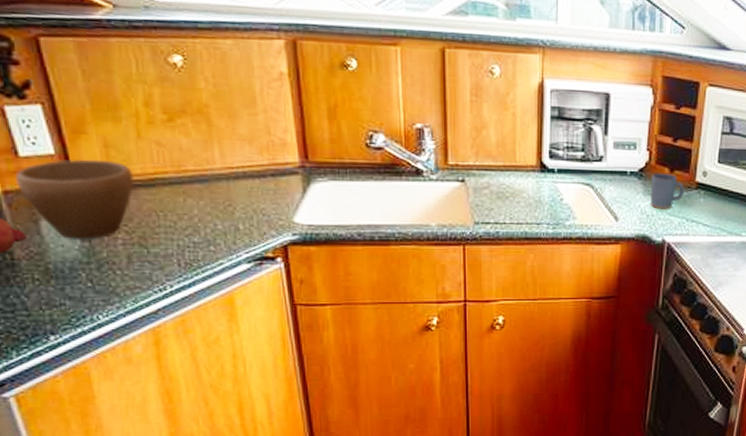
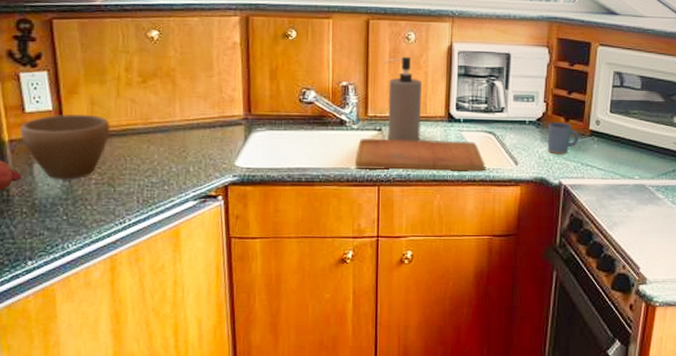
cutting board: none [436,191,583,229] -> present [355,139,485,172]
soap dispenser: none [465,94,510,194] -> present [384,56,423,141]

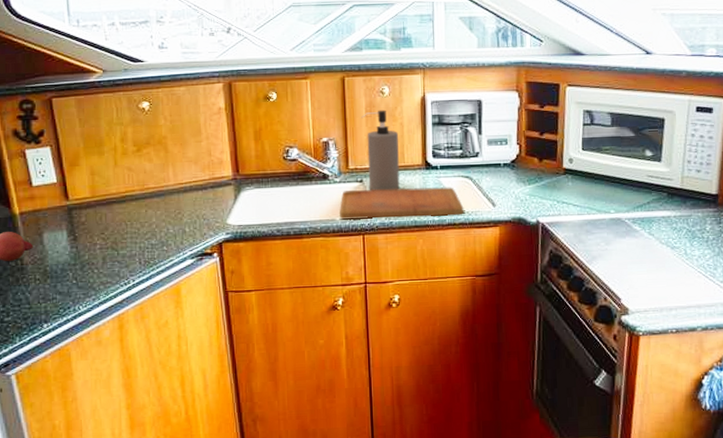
bowl: present [20,114,111,180] -> none [29,184,111,247]
mug: present [547,121,579,155] -> none [522,162,553,194]

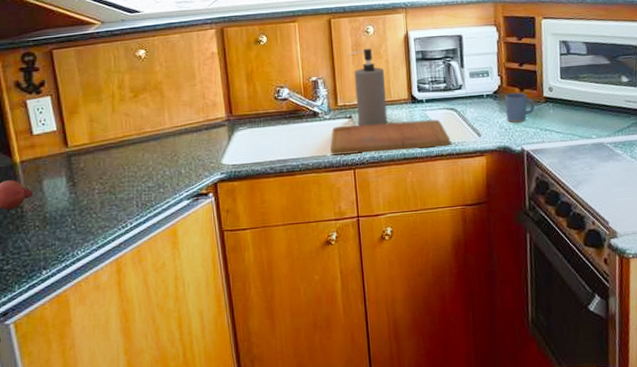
mug: none [522,162,553,194] -> present [505,92,535,123]

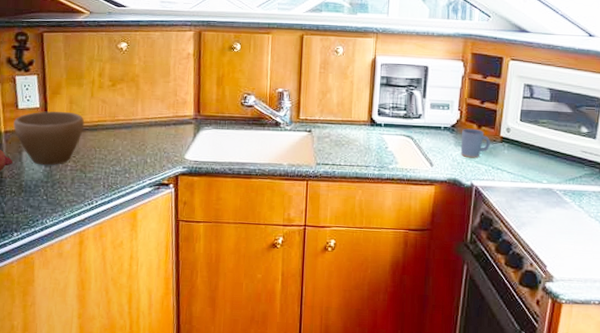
bowl: none [30,131,109,193] -> present [13,111,85,166]
cutting board: present [330,119,451,155] -> none [287,139,403,171]
soap dispenser: present [348,48,388,126] -> none [315,67,349,142]

